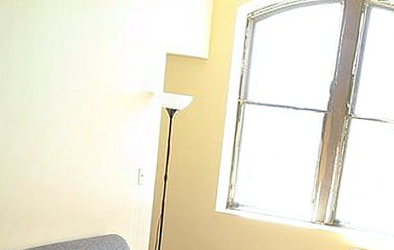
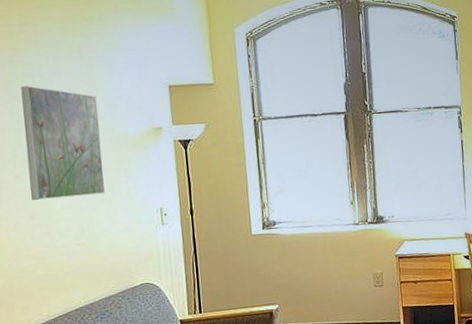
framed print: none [31,29,101,145] -> present [21,85,105,200]

